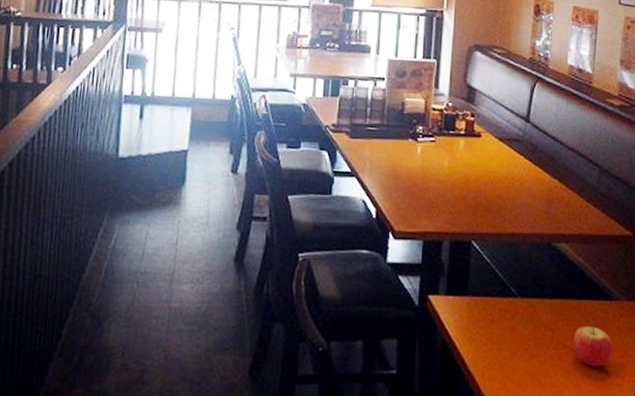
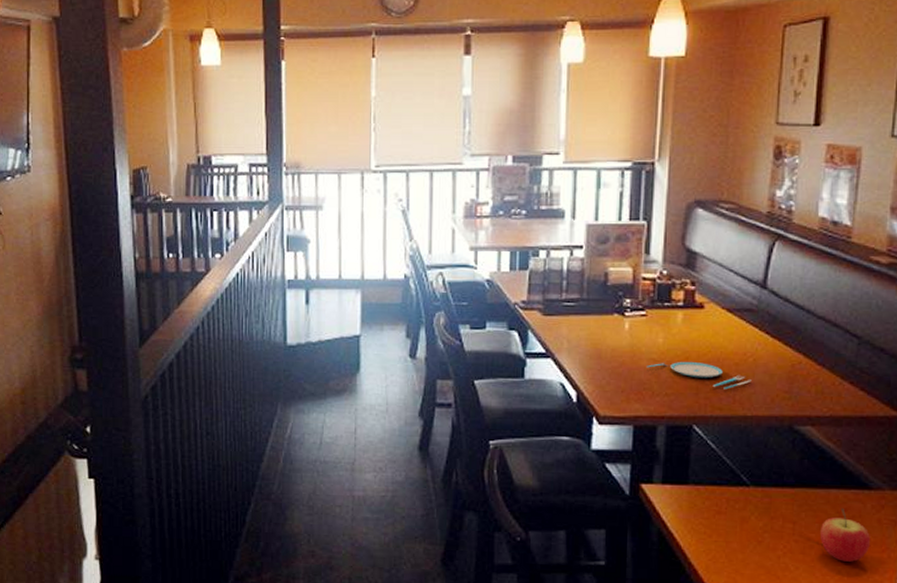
plate: none [435,183,519,209] -> present [647,362,752,390]

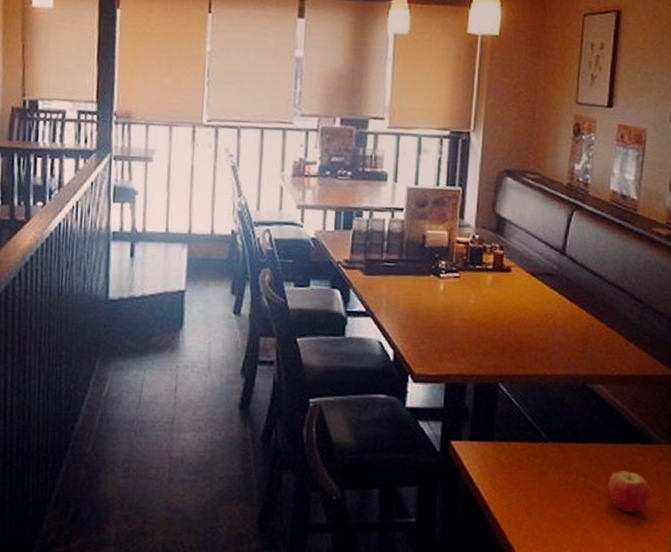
plate: present [647,362,752,390] -> none [459,322,551,350]

